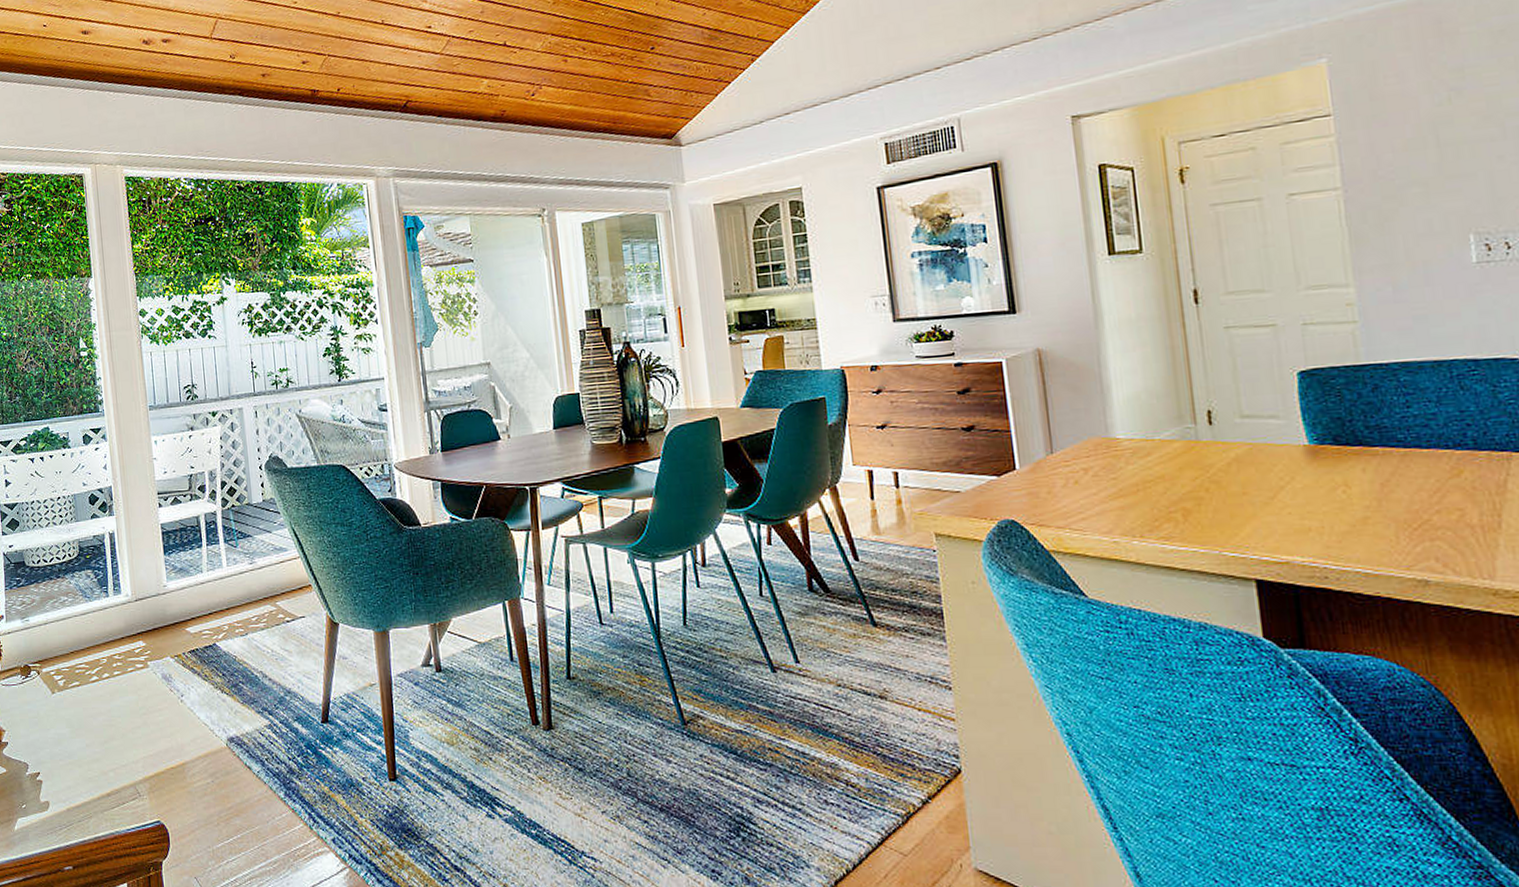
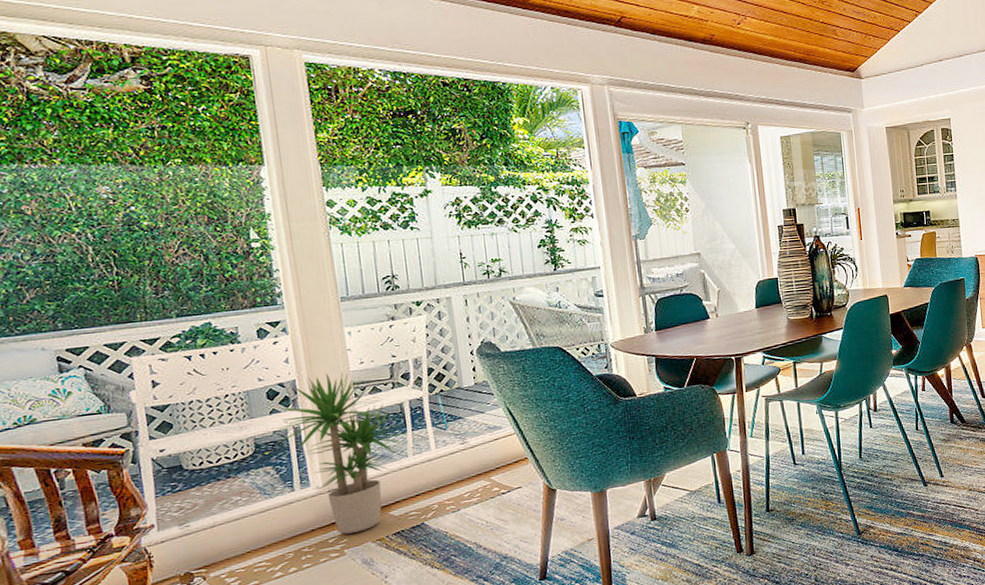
potted plant: none [96,481,203,646] -> present [276,372,408,534]

